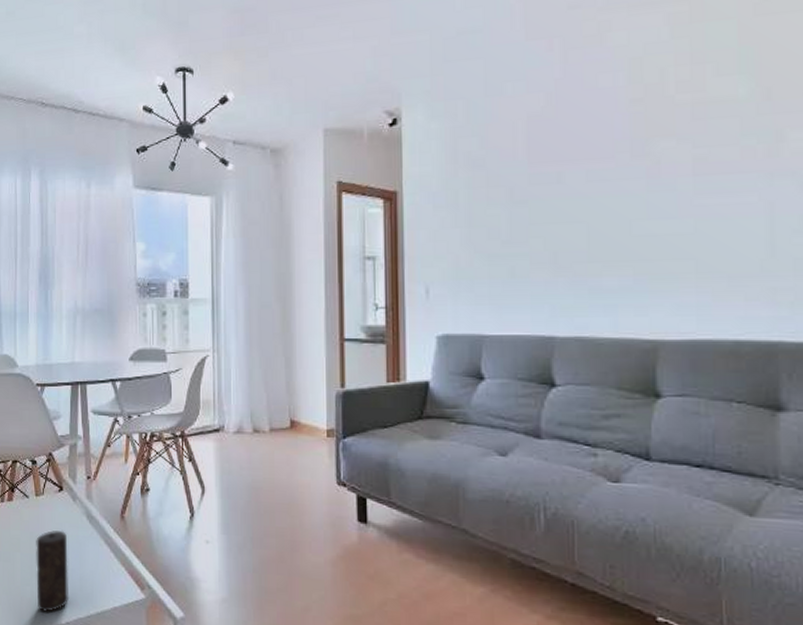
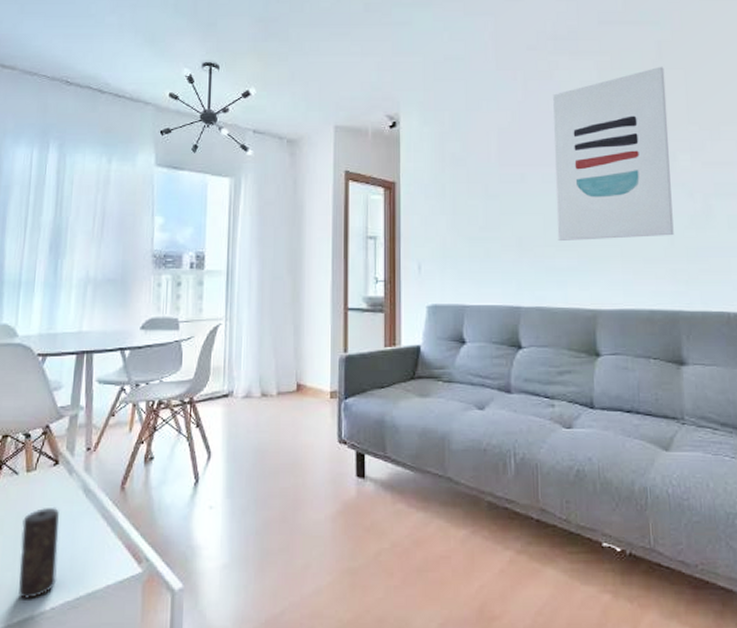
wall art: none [603,10,776,255] -> present [553,66,674,240]

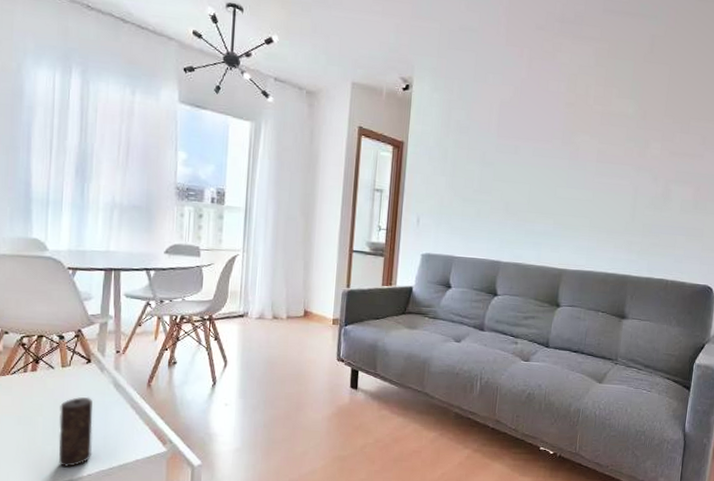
wall art: present [553,66,674,240] -> none [539,59,654,213]

